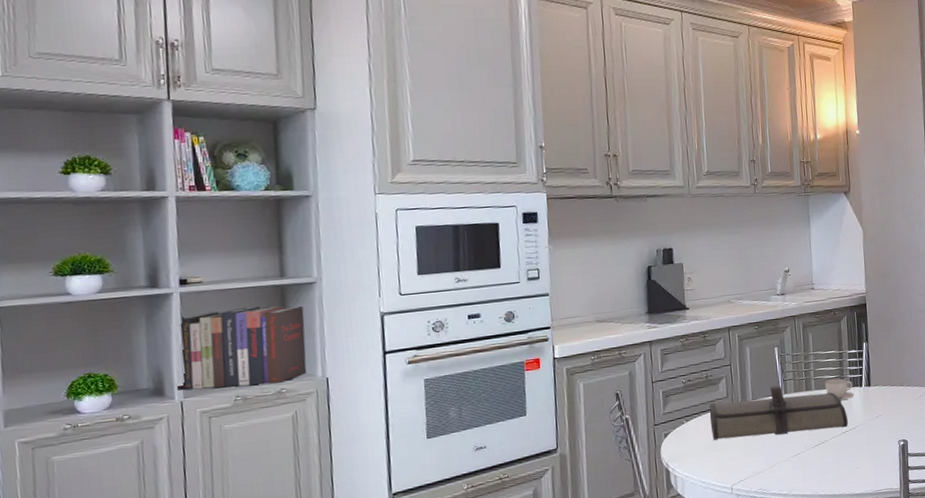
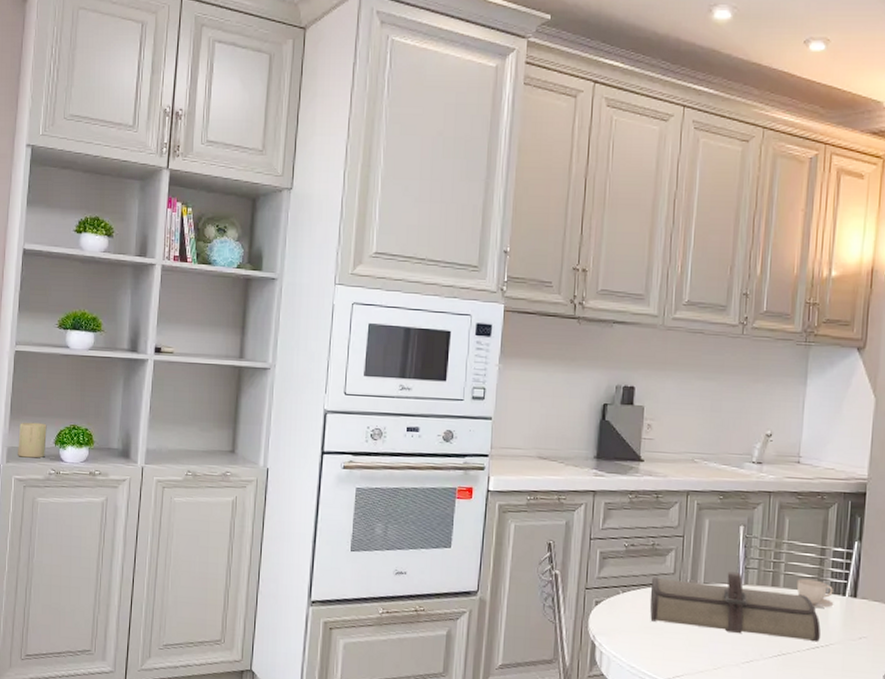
candle: none [17,377,56,419] -> present [18,422,47,458]
books: present [176,306,307,392] -> none [140,383,256,466]

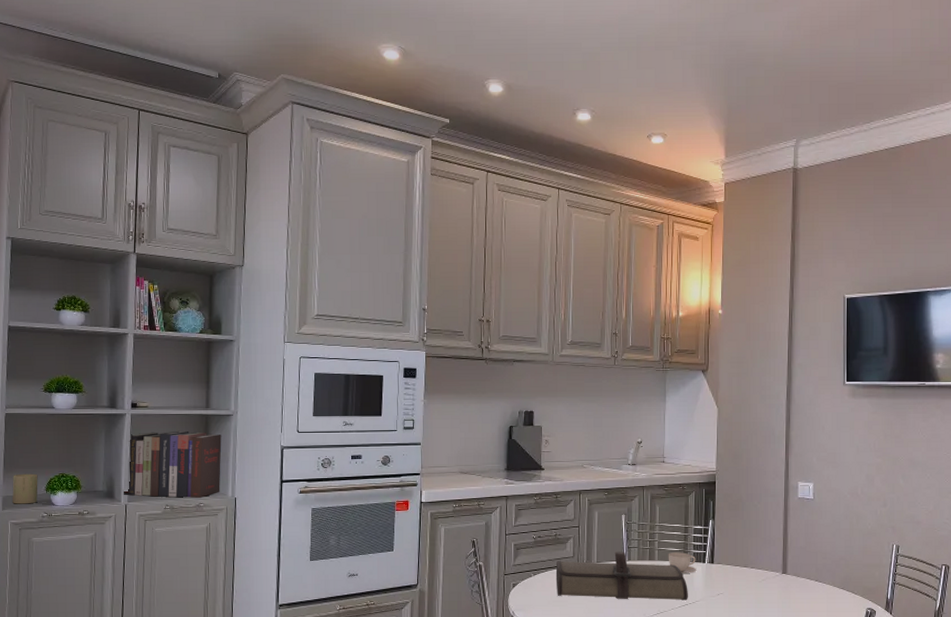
books: none [140,383,256,466] -> present [123,430,222,499]

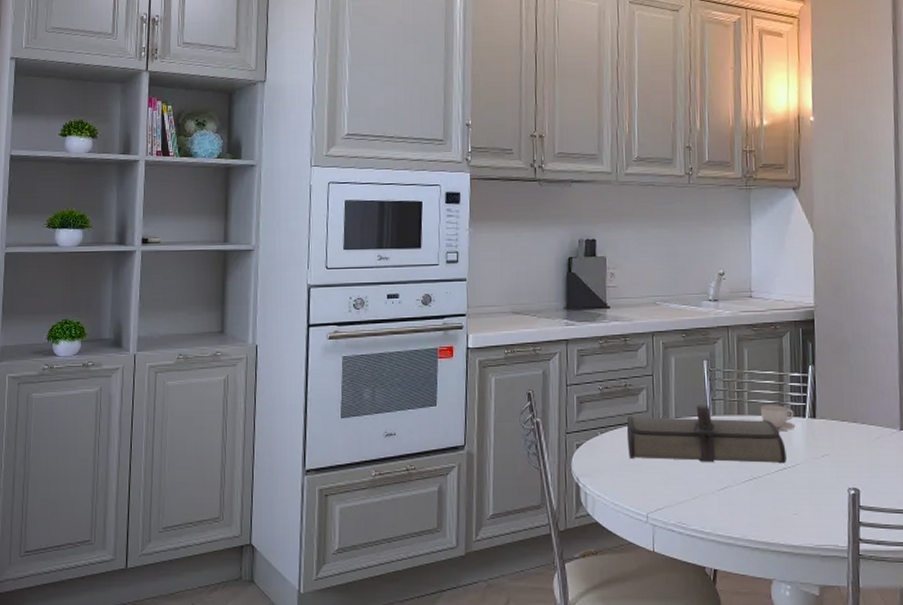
candle: present [12,473,38,504] -> none [11,320,39,355]
books: present [123,430,222,499] -> none [131,269,241,347]

